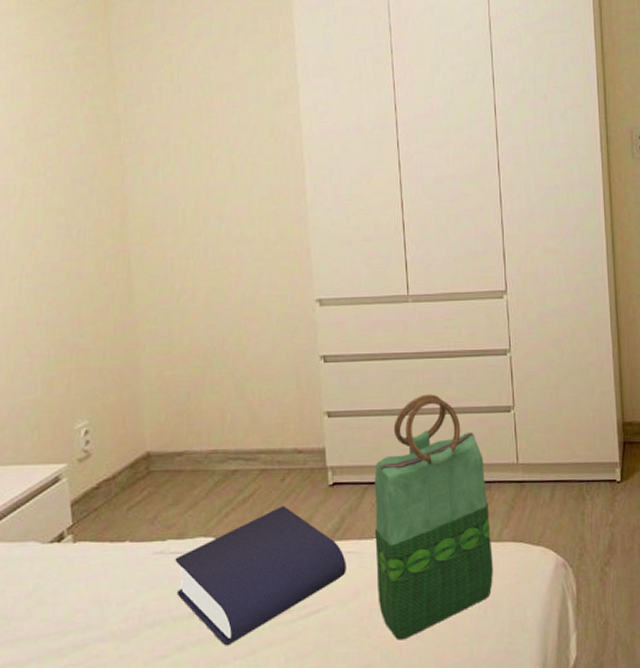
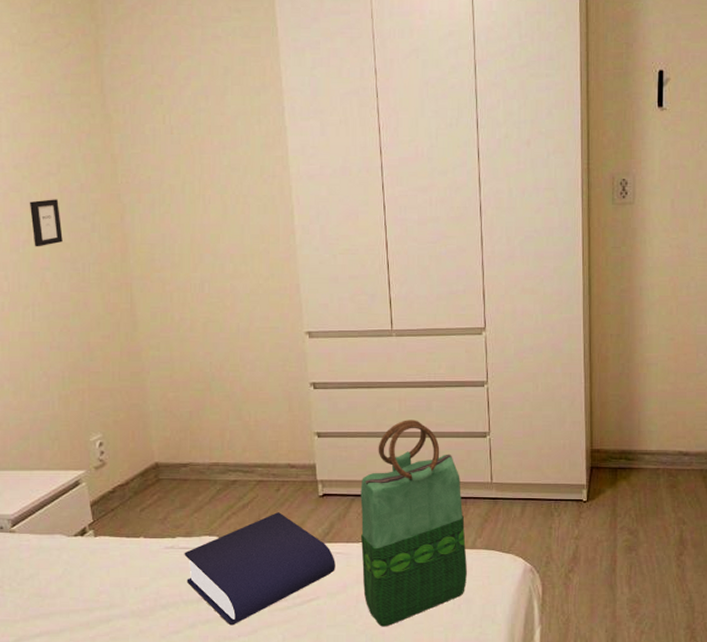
picture frame: none [23,162,58,213] -> present [29,199,63,247]

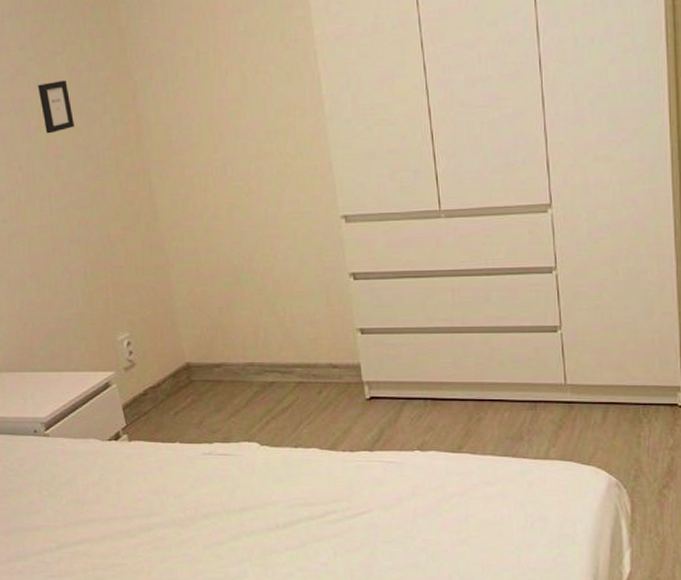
book: present [184,512,335,626] -> none [223,417,388,538]
tote bag: present [360,420,467,627] -> none [412,313,540,544]

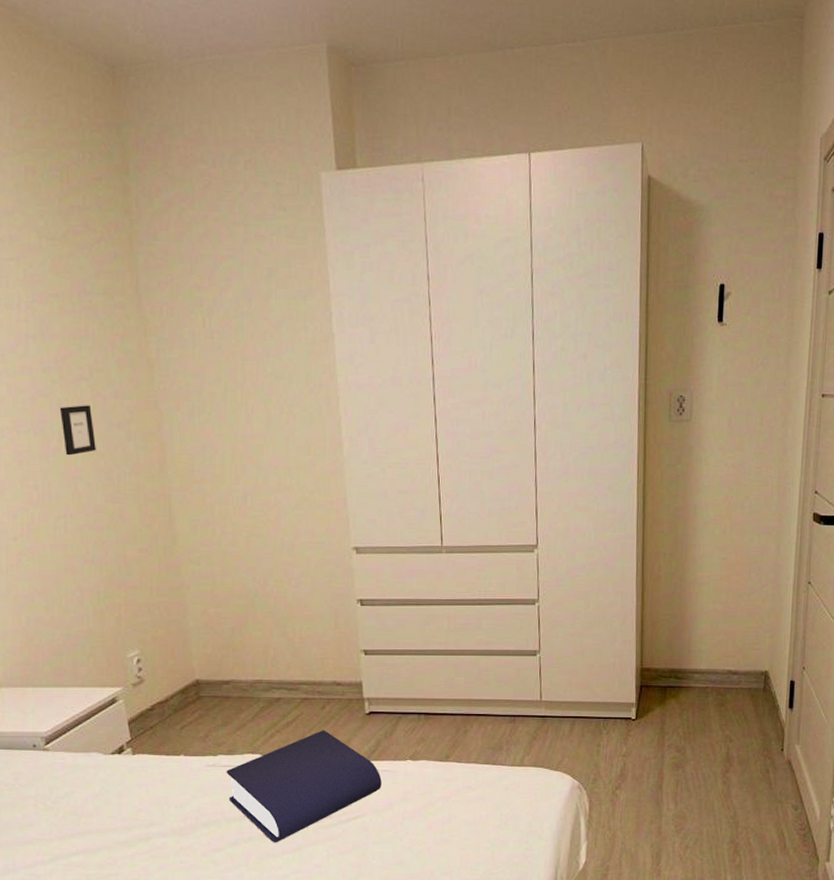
book: none [223,417,388,538] -> present [226,730,382,843]

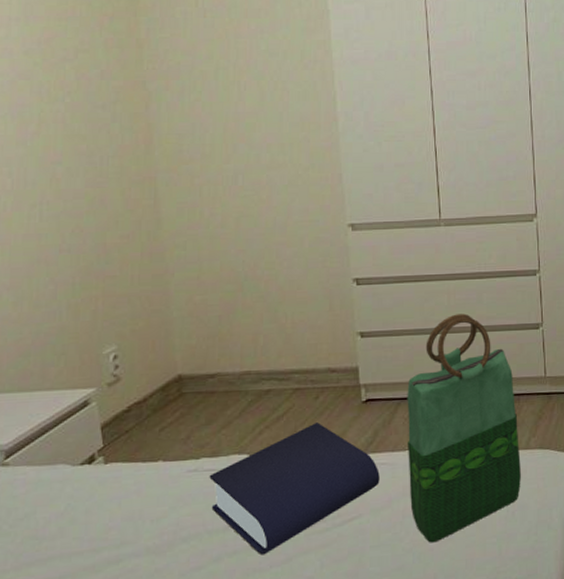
picture frame: present [59,405,96,456] -> none [40,87,78,140]
tote bag: none [407,637,515,844] -> present [407,313,521,543]

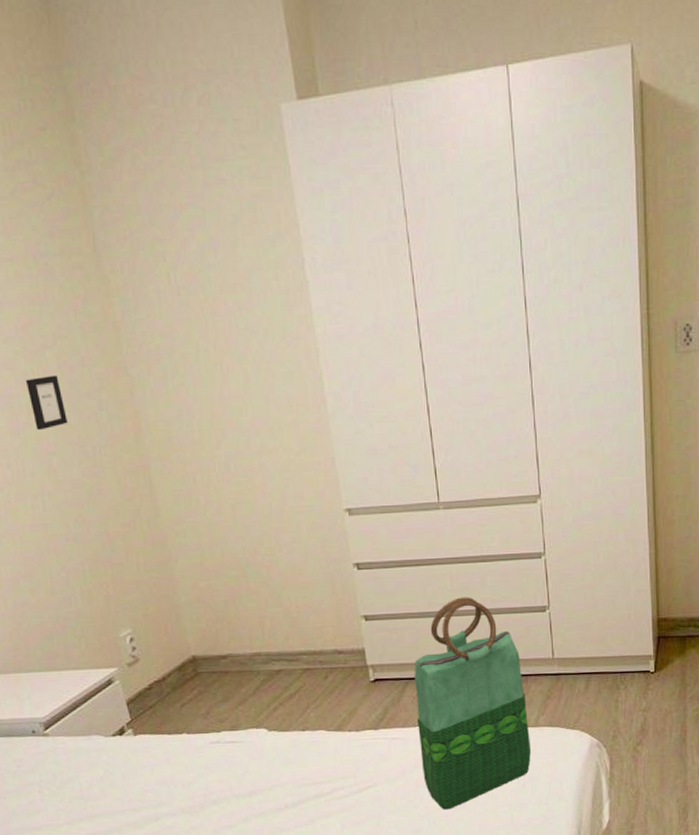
picture frame: none [40,87,78,140] -> present [25,375,68,431]
book: present [209,422,380,555] -> none [231,700,392,817]

